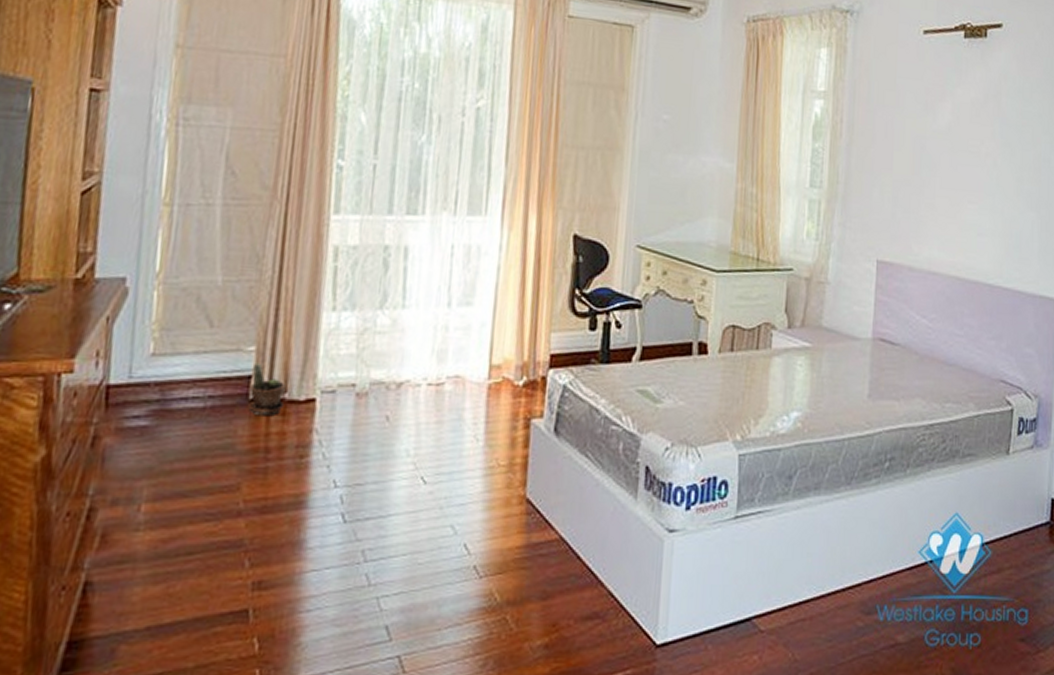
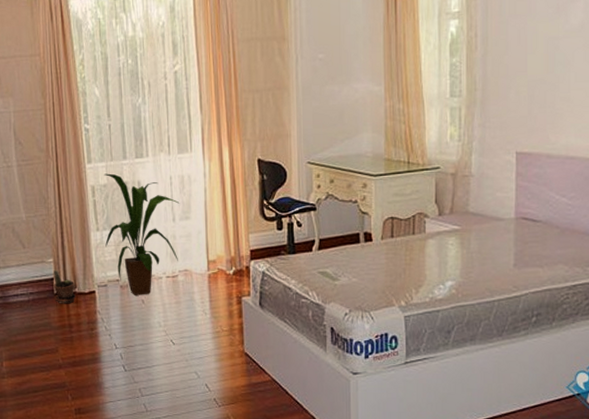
house plant: none [342,231,461,409] -> present [104,173,180,295]

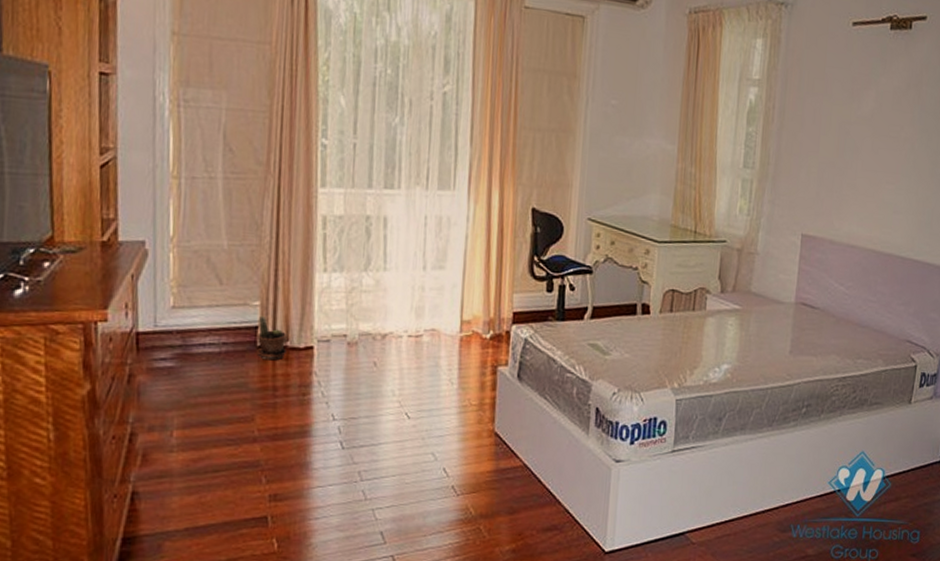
house plant: present [104,173,180,295] -> none [333,202,434,356]

